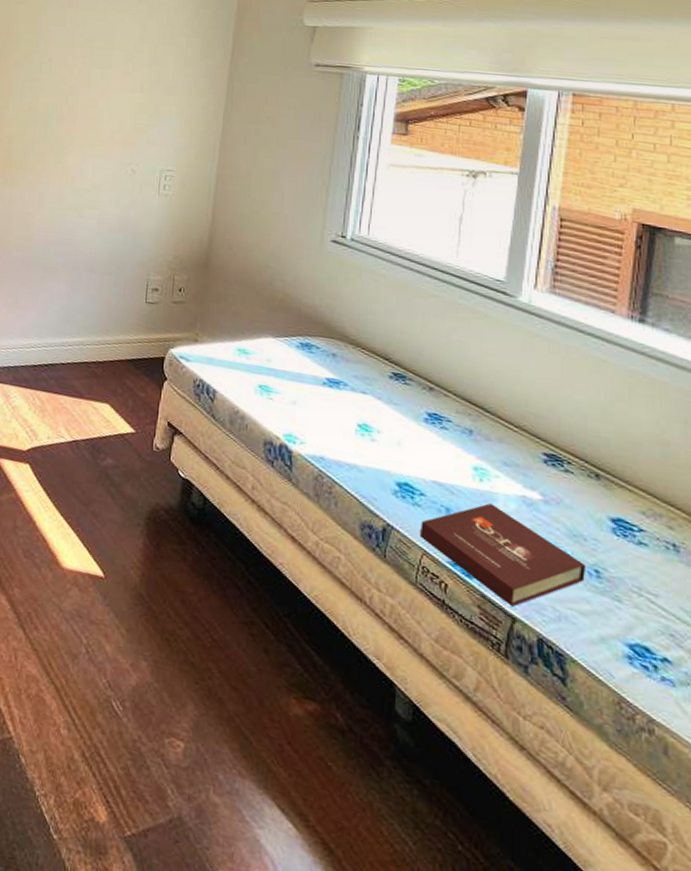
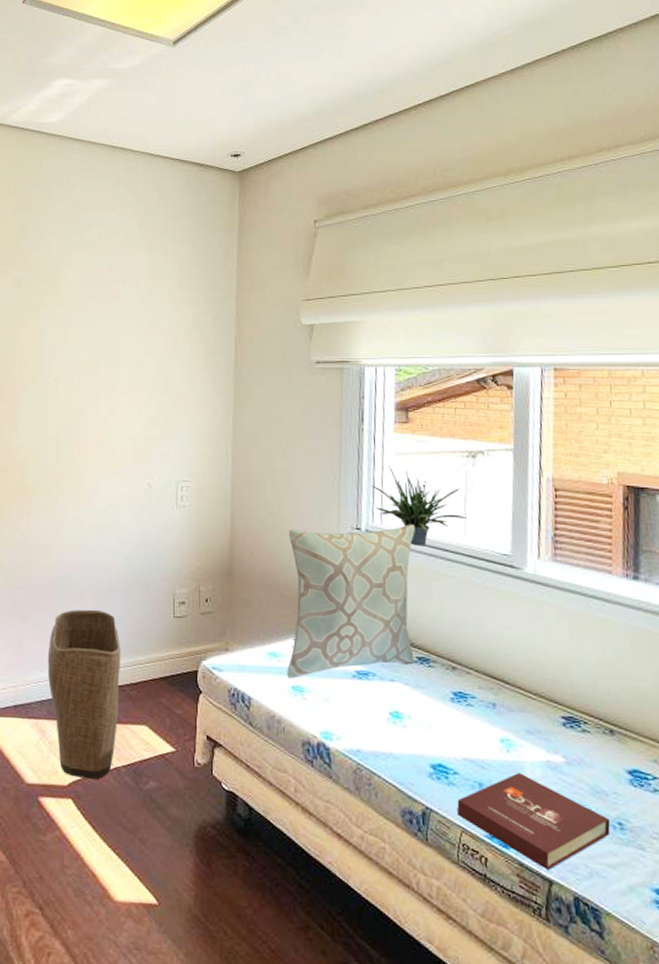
laundry basket: none [16,283,91,449] -> present [47,609,121,780]
pillow: none [255,230,404,379] -> present [287,524,415,679]
potted plant: none [361,176,460,262] -> present [371,465,467,547]

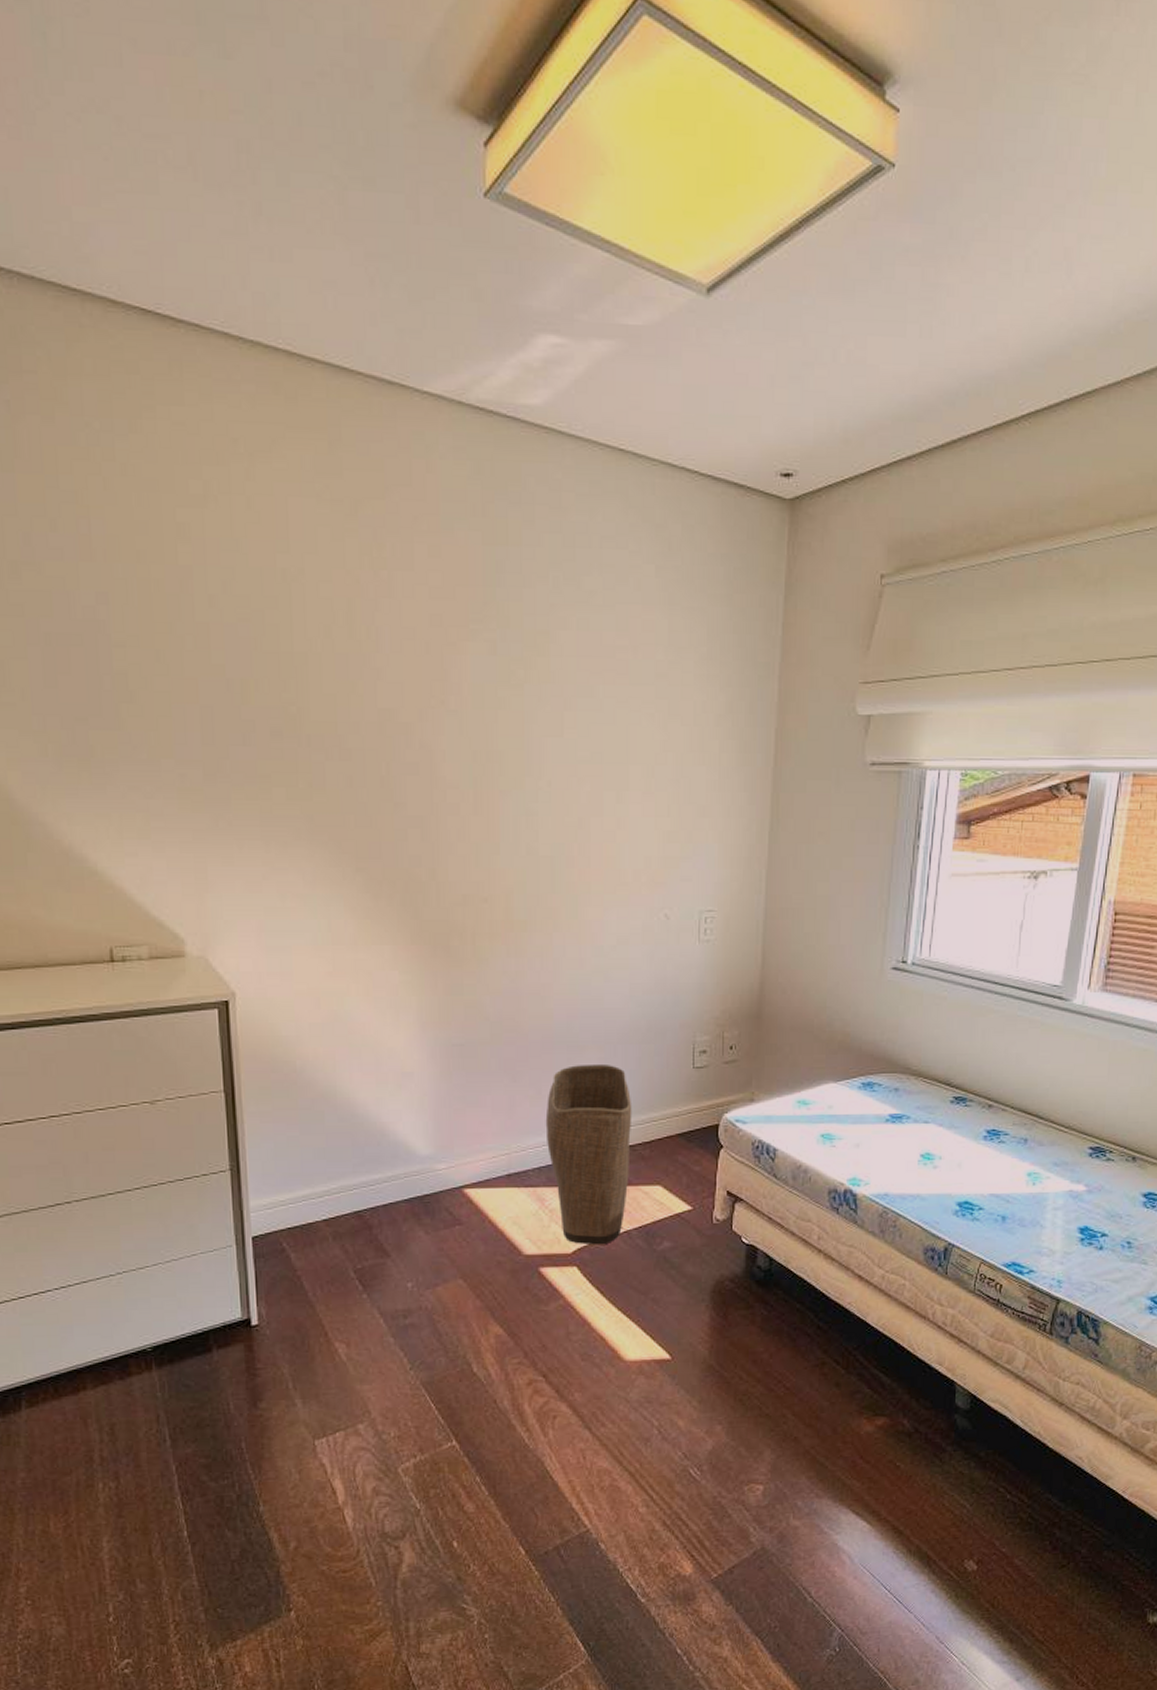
pillow: present [287,524,415,679] -> none [817,955,965,1127]
potted plant: present [371,465,467,547] -> none [922,889,1020,980]
book: present [457,773,611,871] -> none [979,1204,1121,1291]

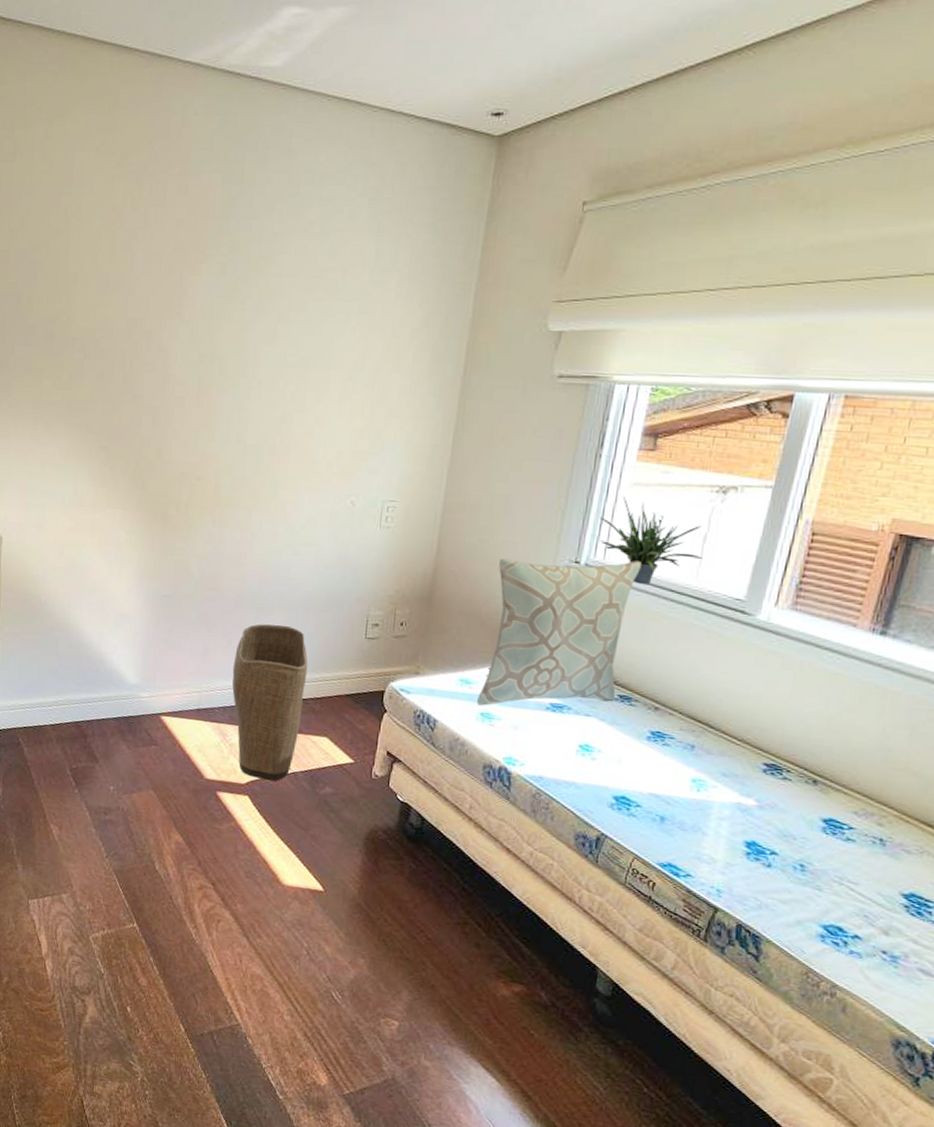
pillow: none [817,955,965,1127] -> present [477,558,642,706]
potted plant: none [922,889,1020,980] -> present [599,497,702,585]

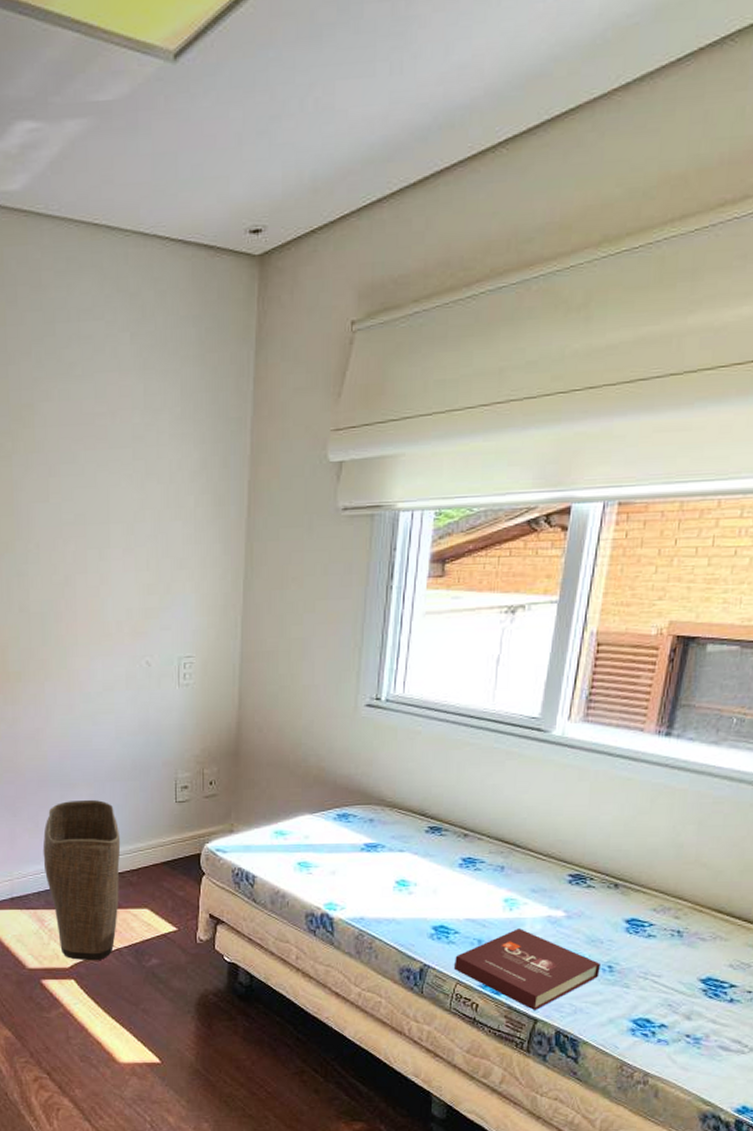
pillow: present [477,558,642,706] -> none [293,691,440,855]
potted plant: present [599,497,702,585] -> none [395,627,497,714]
book: none [633,811,793,900] -> present [454,929,602,1011]

